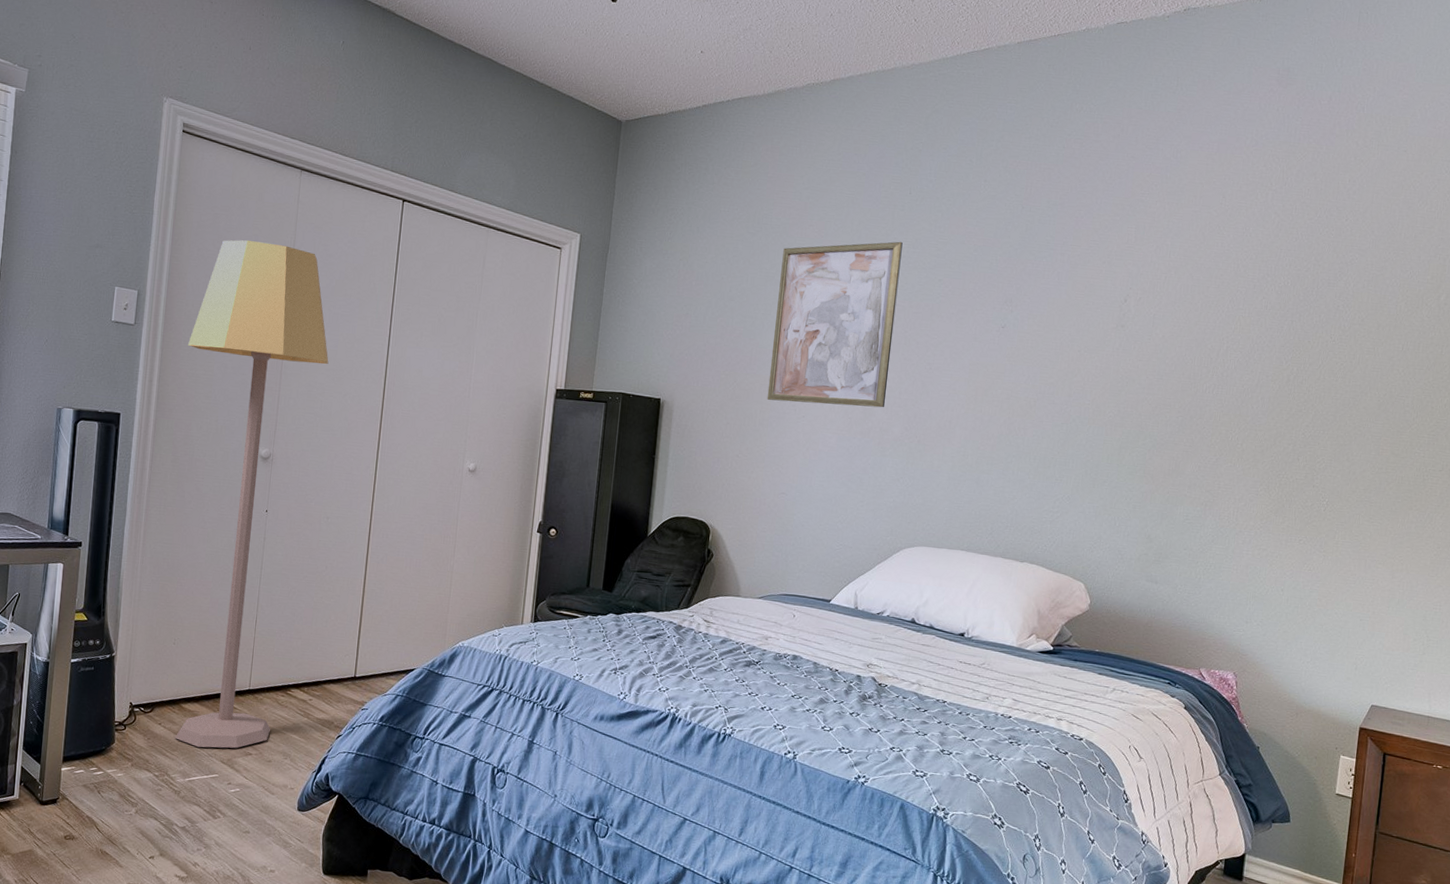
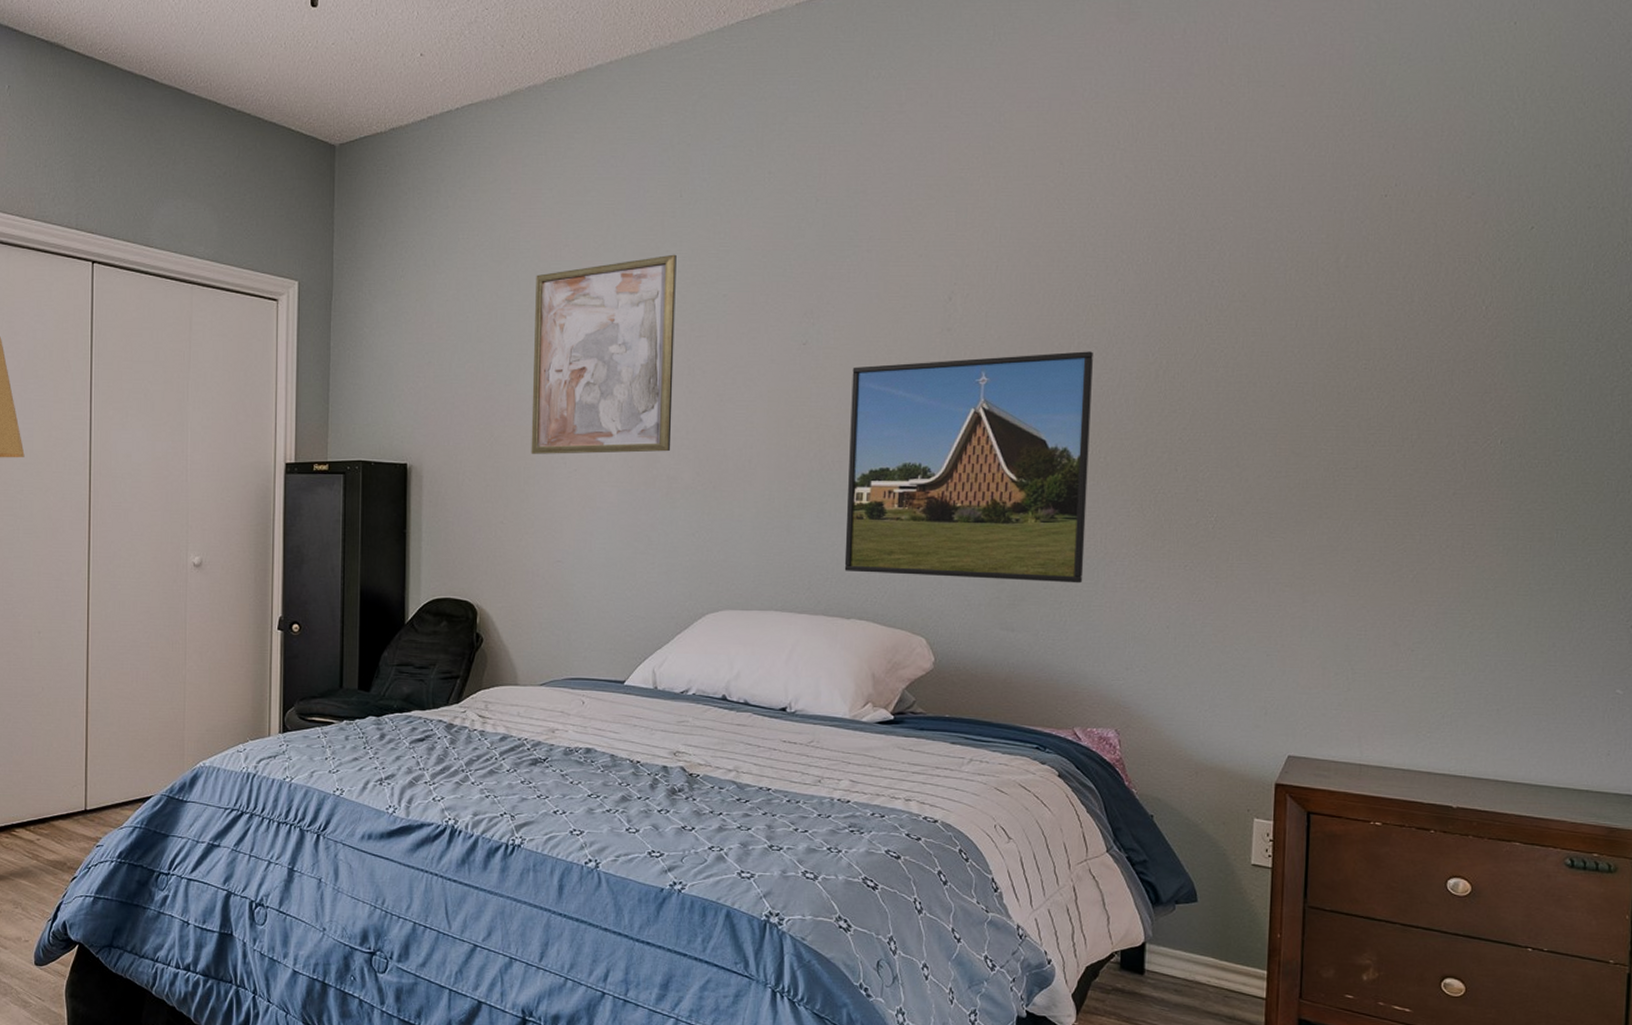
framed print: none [1021,350,1238,548] -> present [844,351,1093,583]

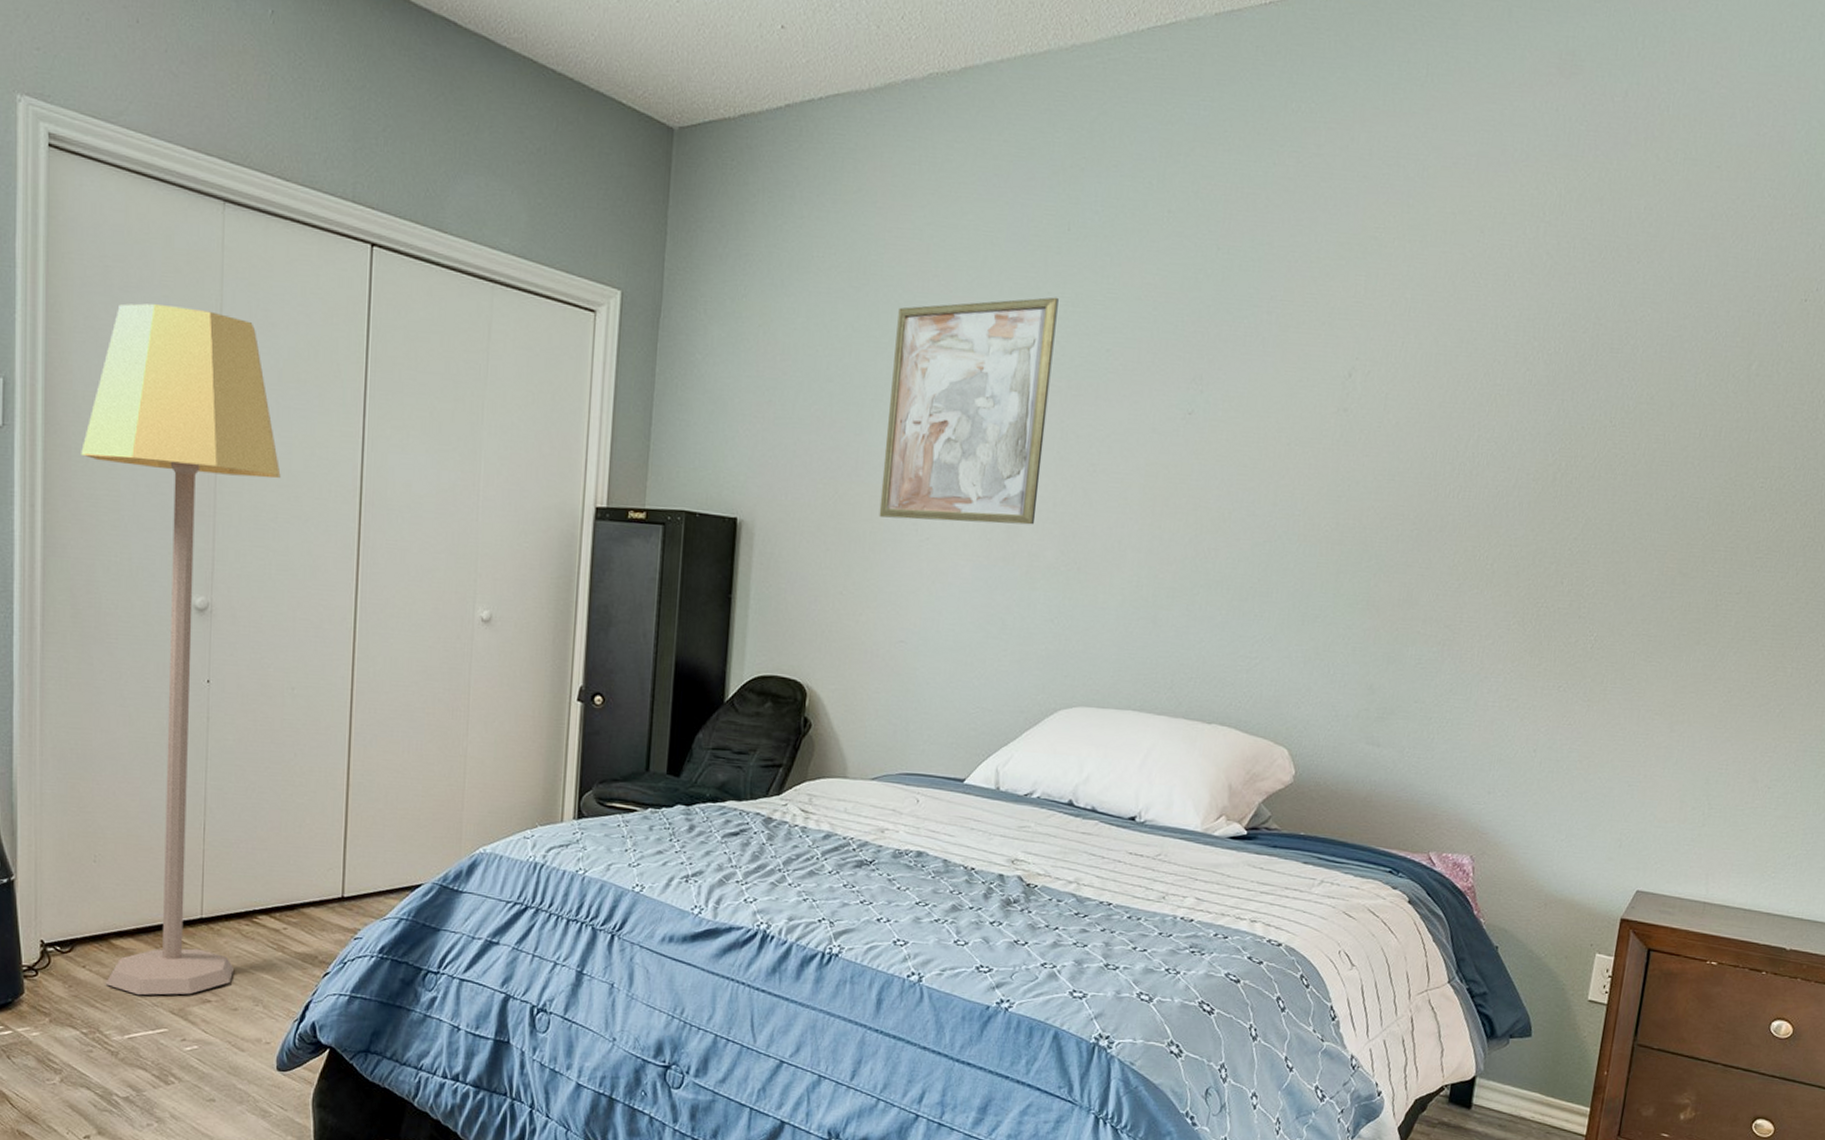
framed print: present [844,351,1093,583] -> none [1210,443,1492,699]

